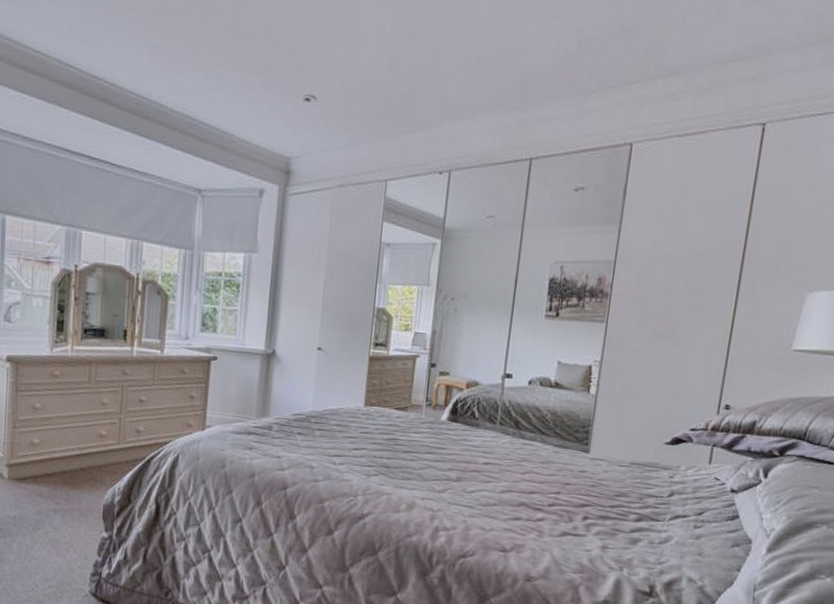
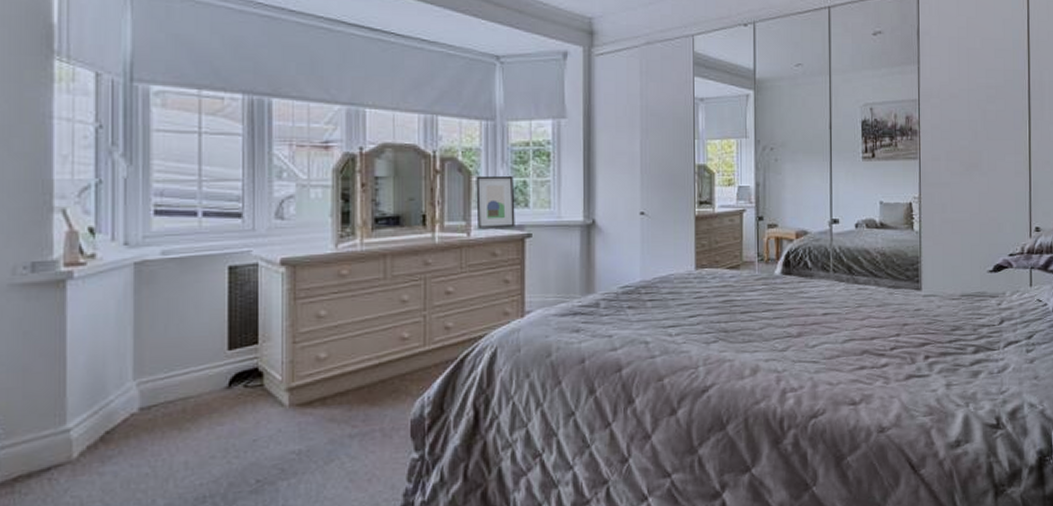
picture frame: none [170,299,205,350] -> present [476,175,515,229]

